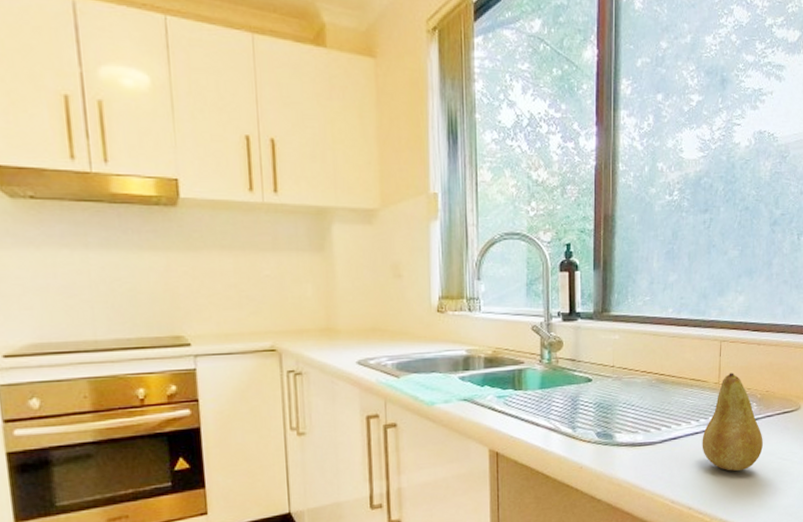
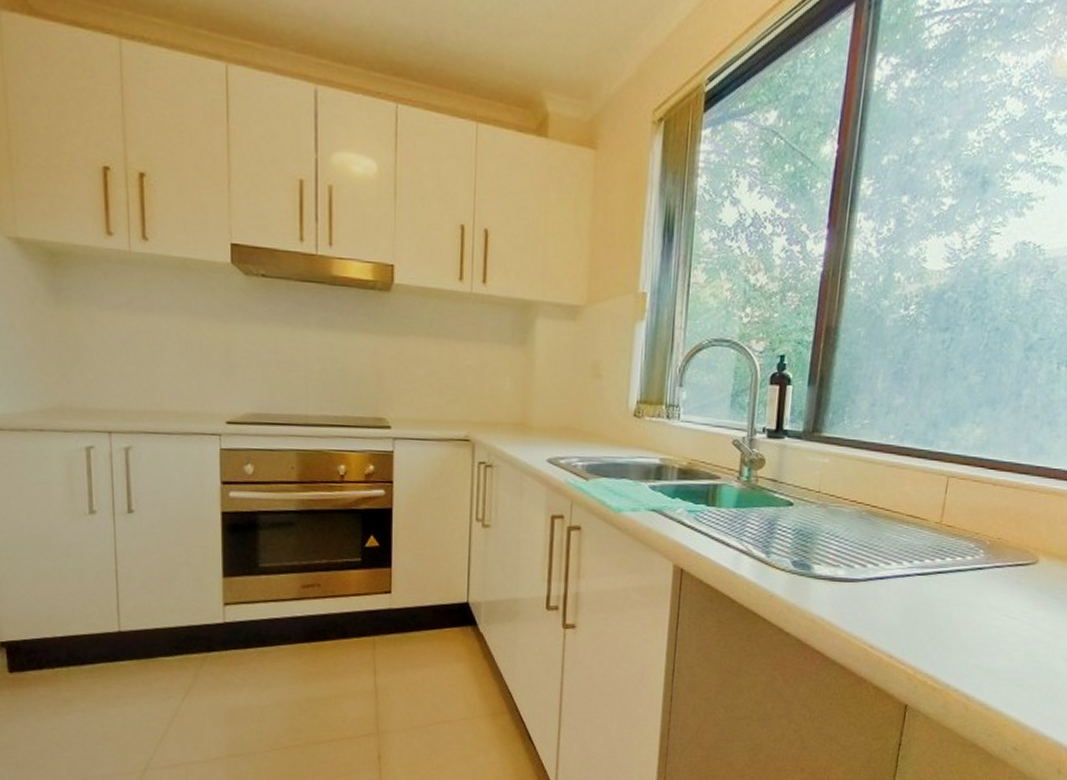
fruit: present [702,373,763,471] -> none [912,513,988,623]

